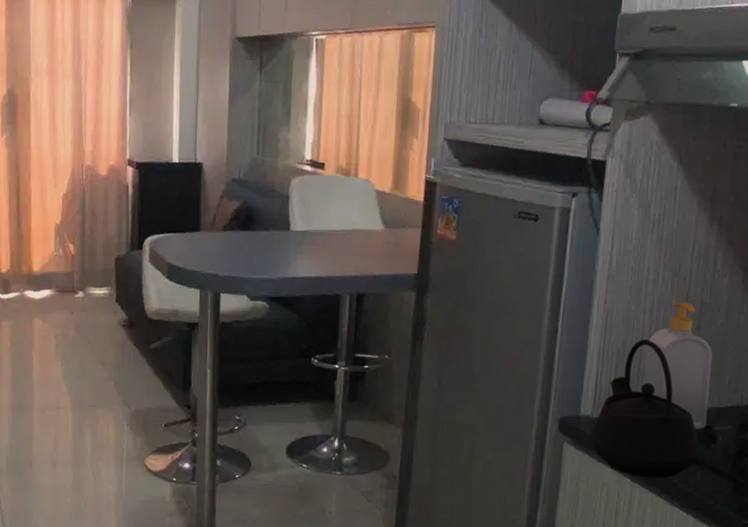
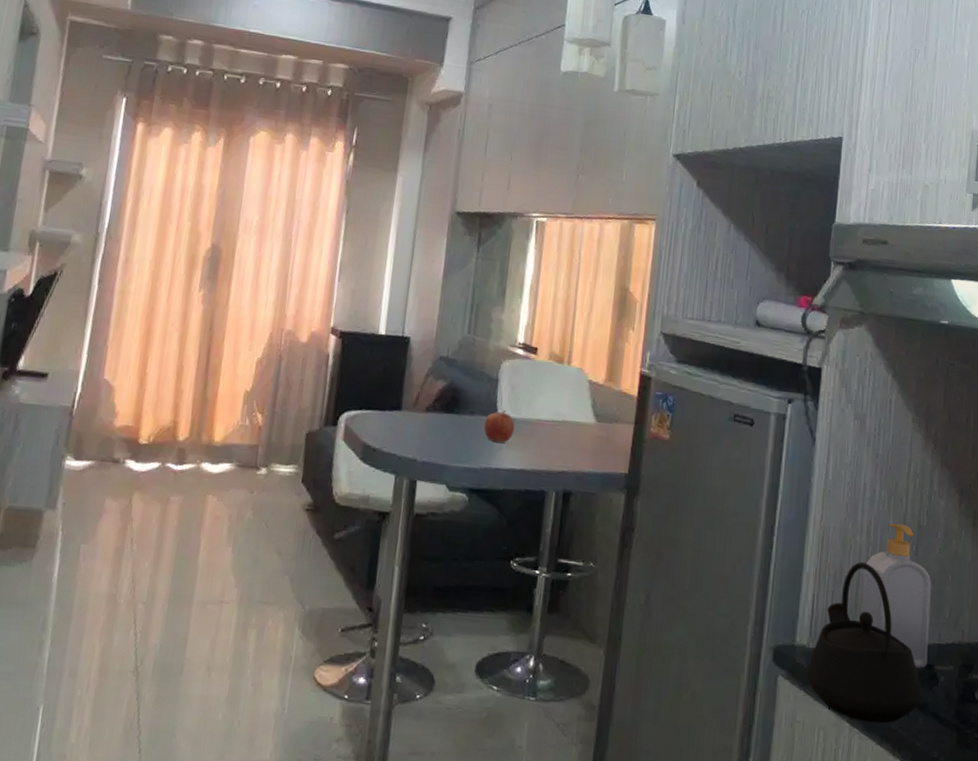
fruit: none [278,224,308,254] -> present [484,411,515,443]

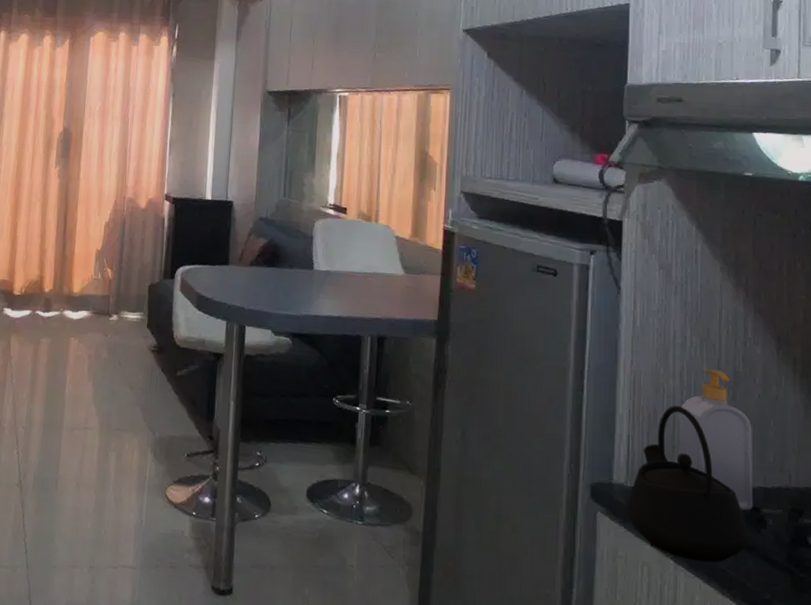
fruit: present [484,411,515,443] -> none [302,264,330,293]

